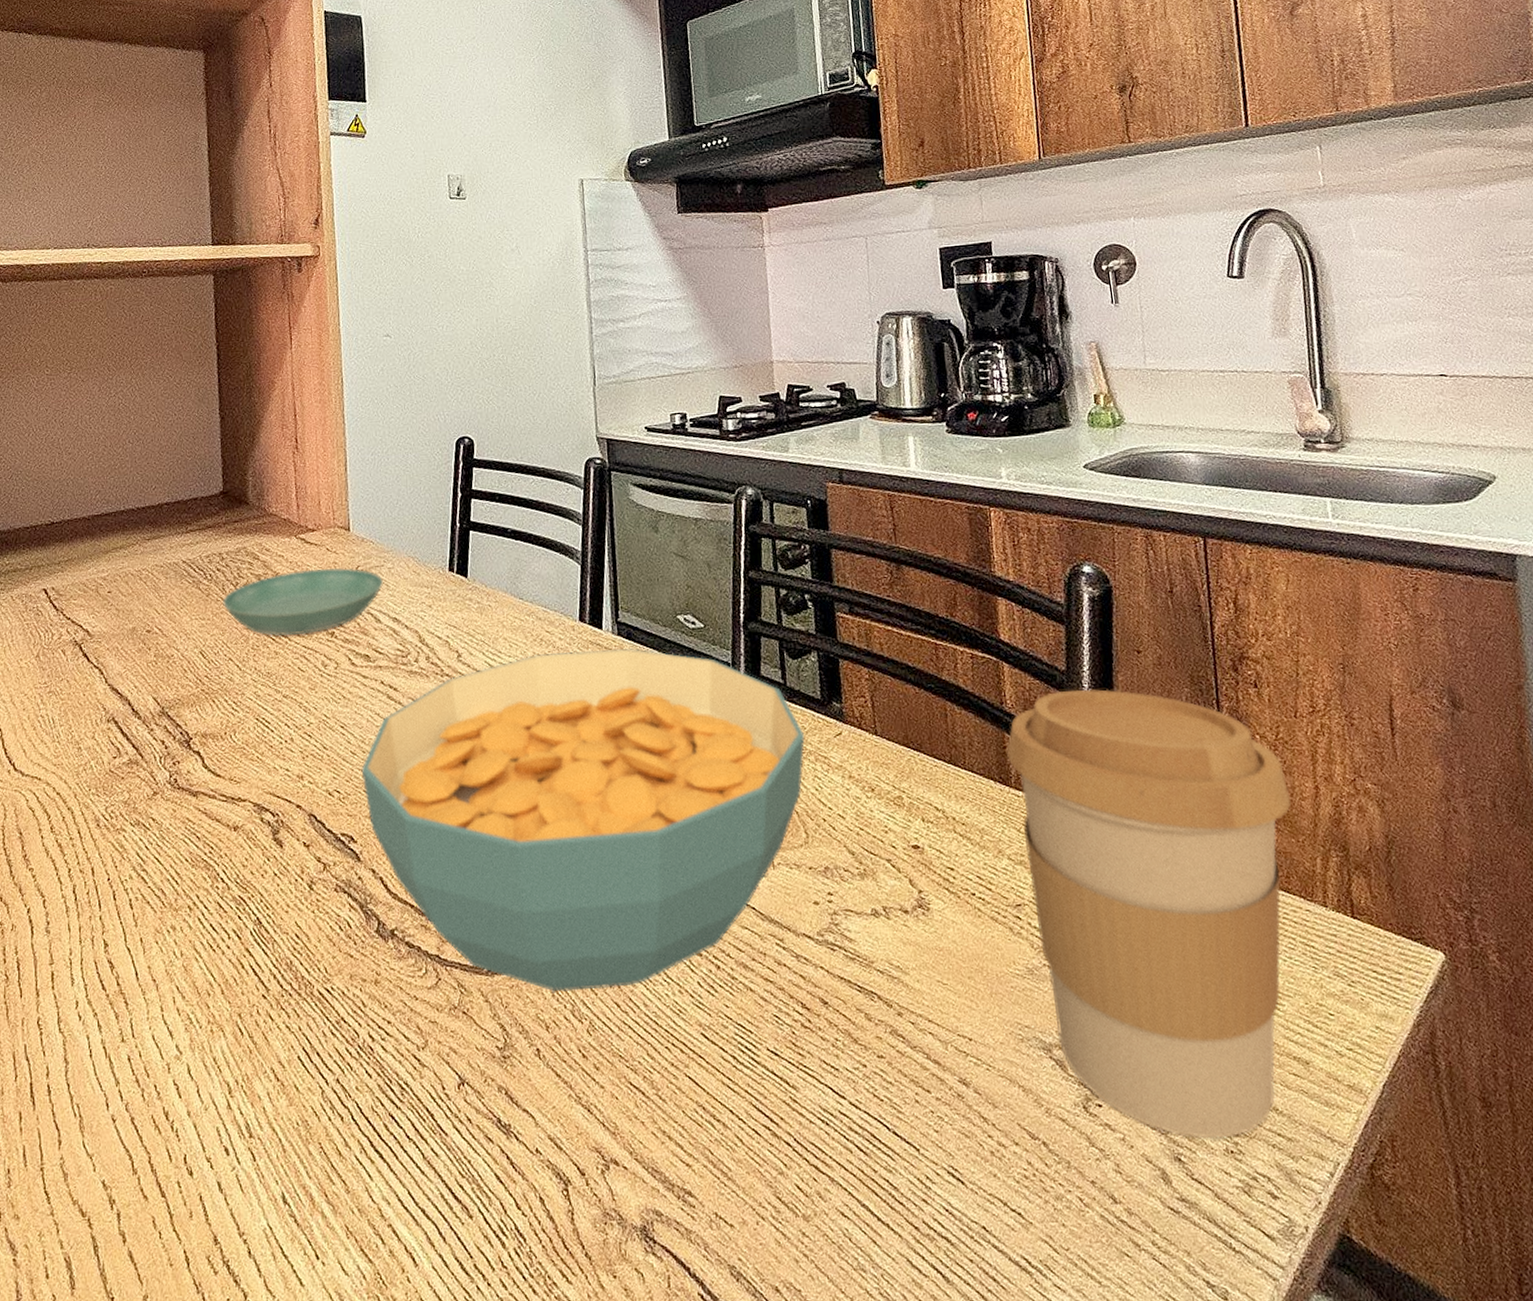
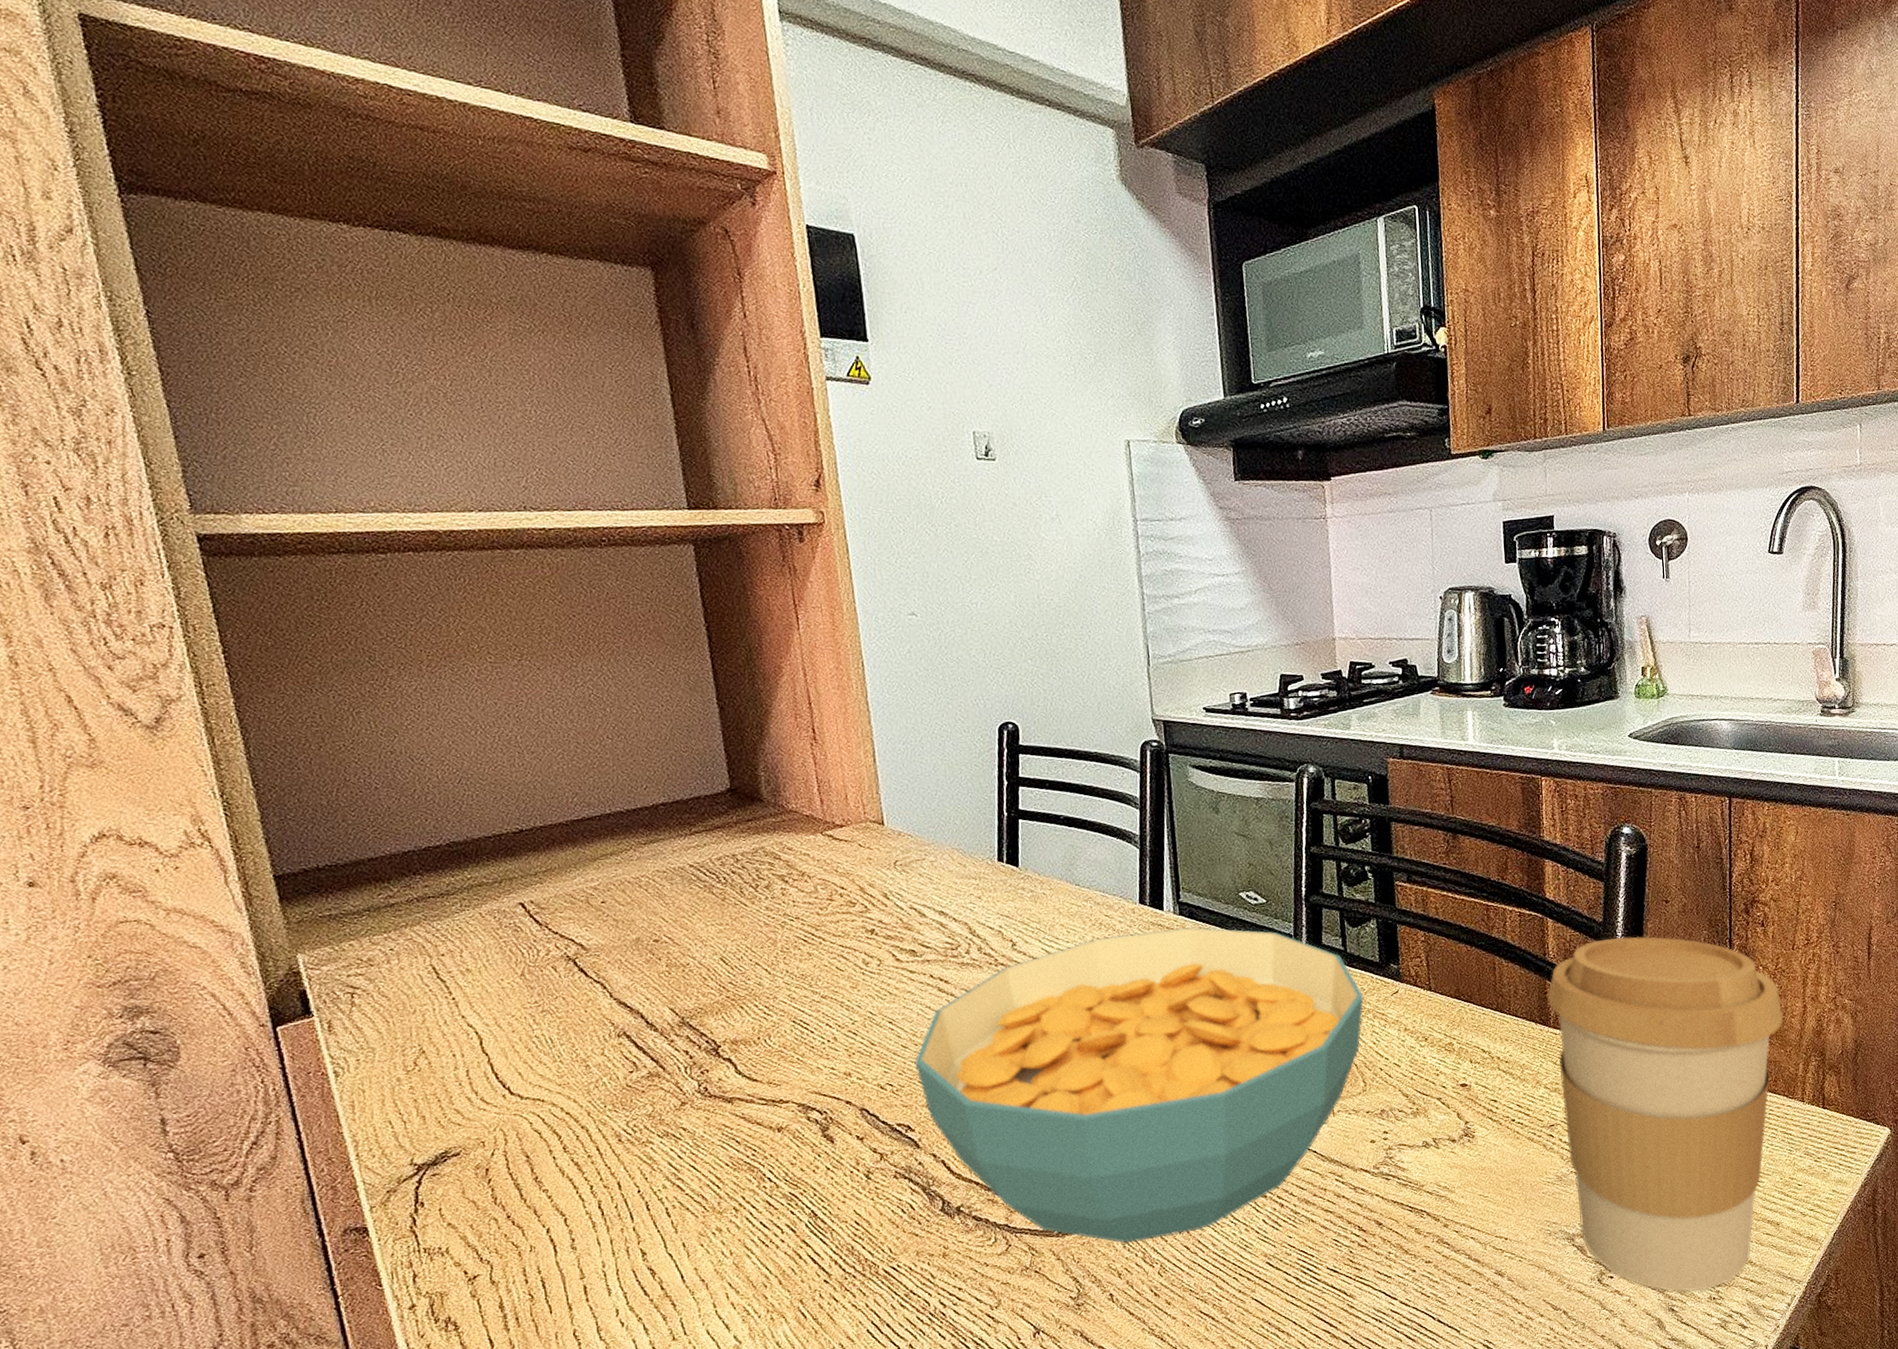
saucer: present [223,567,383,637] -> none [742,863,926,937]

